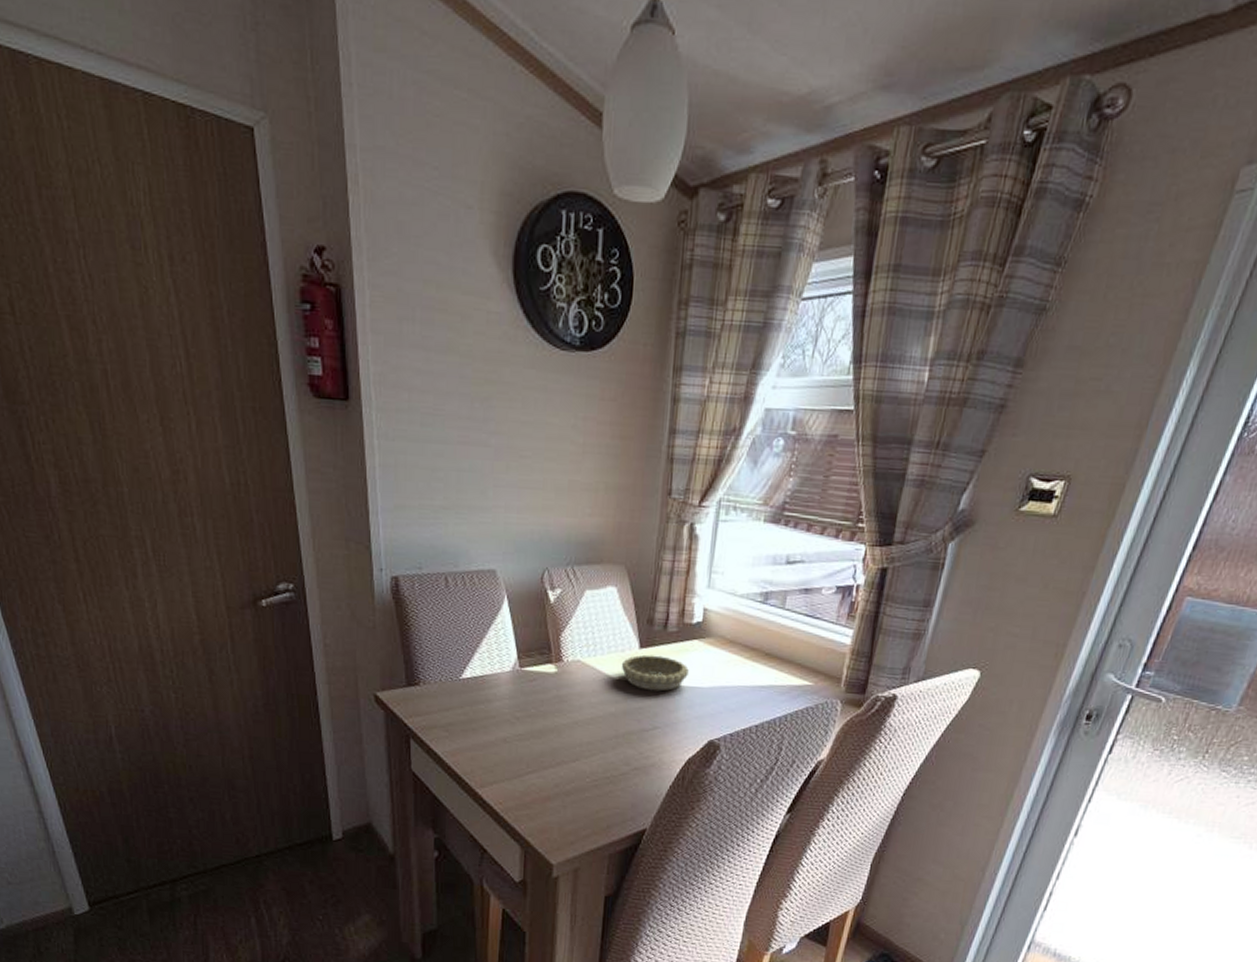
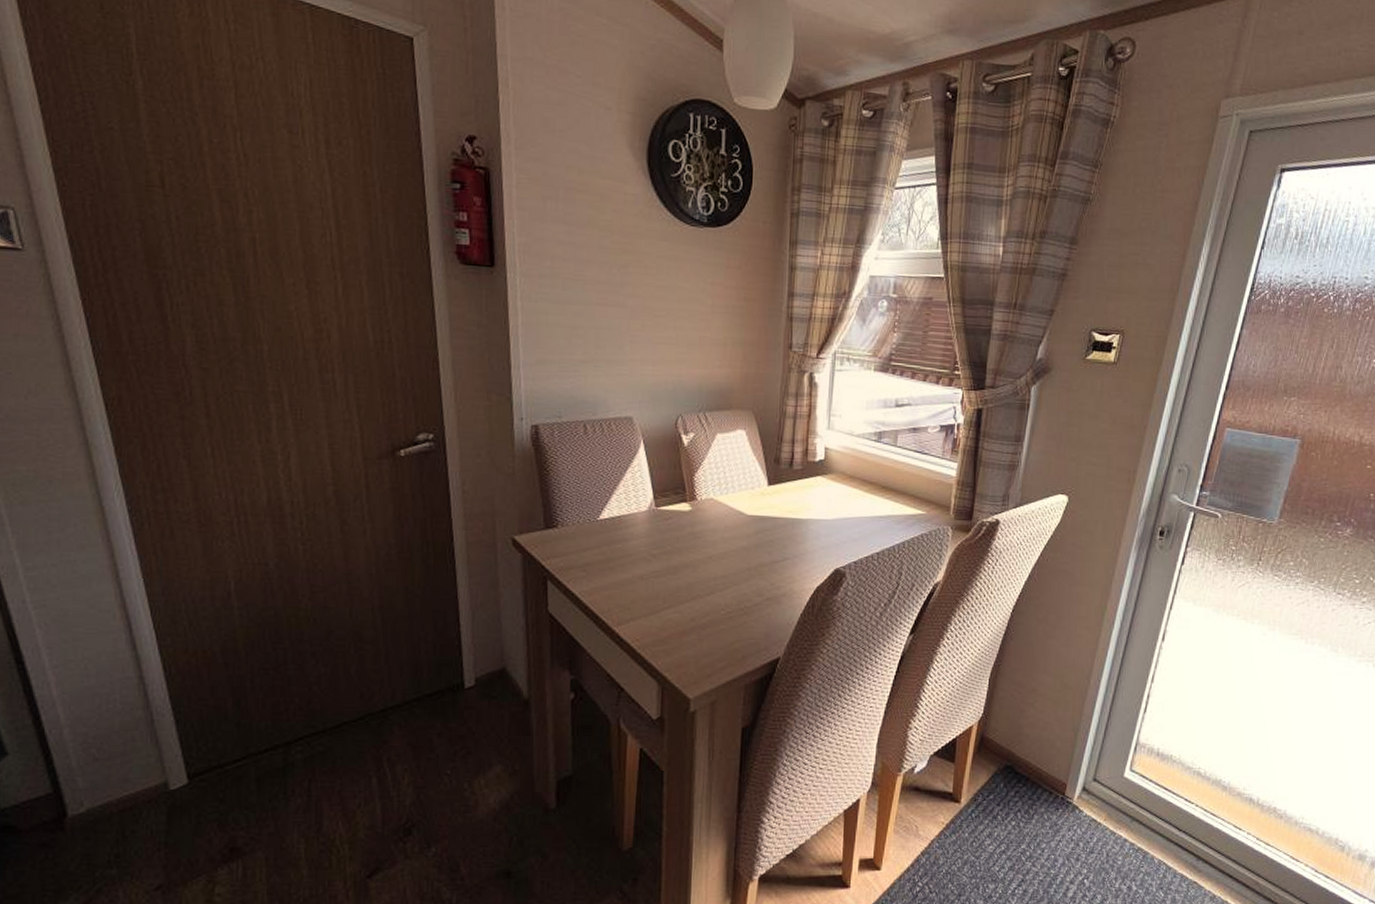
decorative bowl: present [621,654,689,692] -> none [751,491,814,525]

